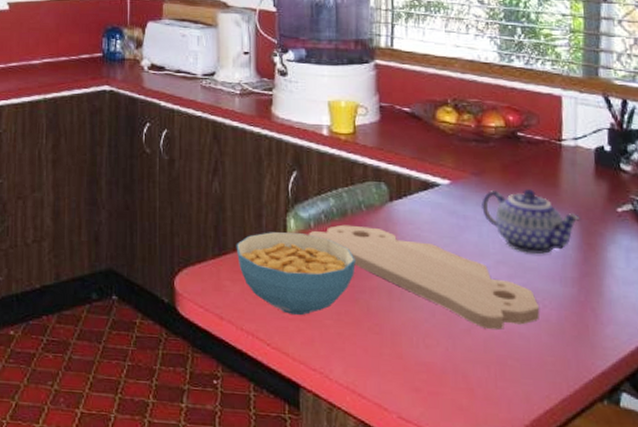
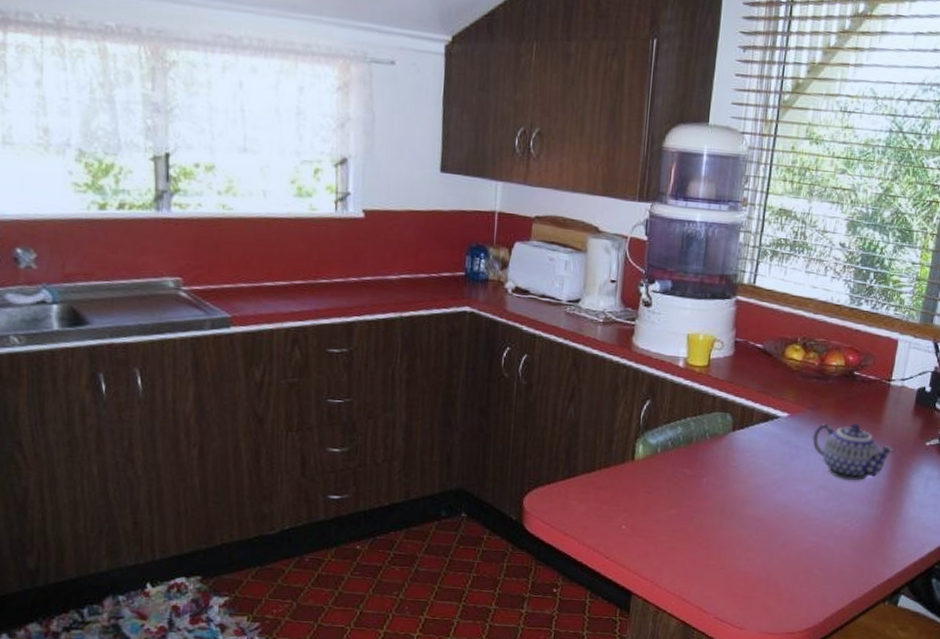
cereal bowl: present [236,232,356,315] -> none [585,456,695,532]
cutting board: present [308,224,540,330] -> none [654,451,848,545]

